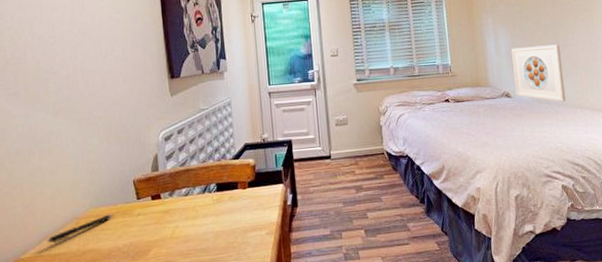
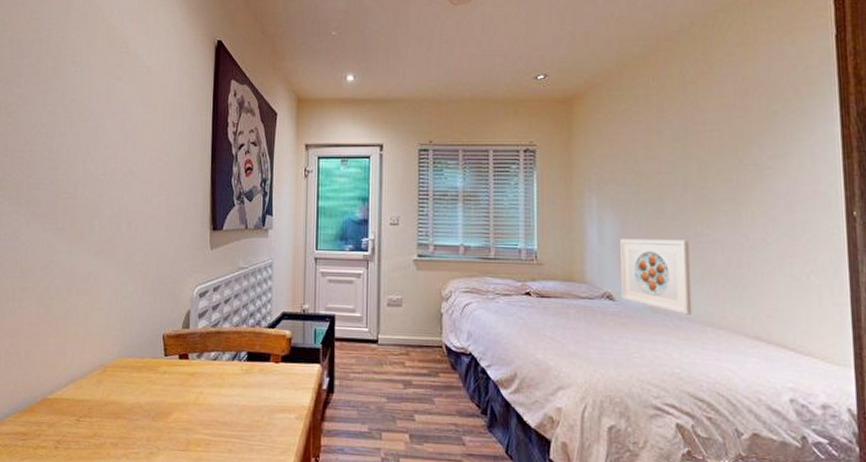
pen: present [47,214,114,244] -> none [74,367,140,389]

